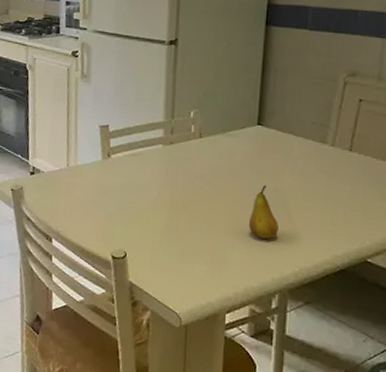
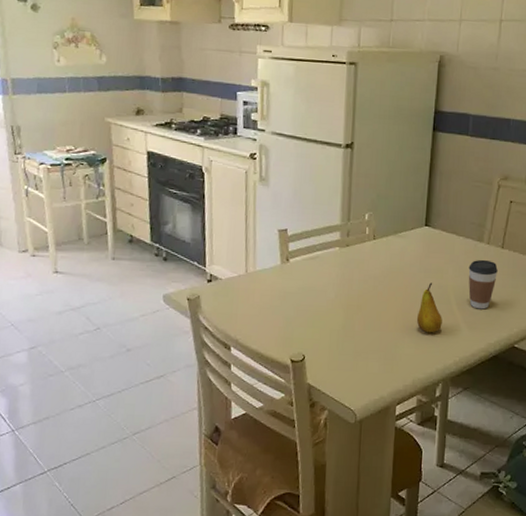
coffee cup: none [309,162,345,218] -> present [468,259,498,310]

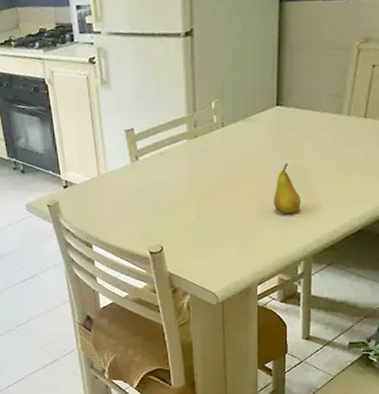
coffee cup: present [468,259,498,310] -> none [327,132,360,185]

